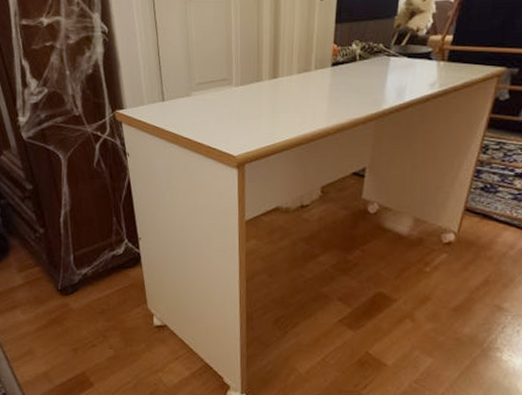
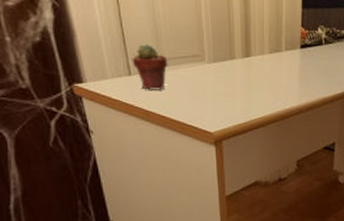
potted succulent: none [166,70,198,115] -> present [132,43,168,90]

